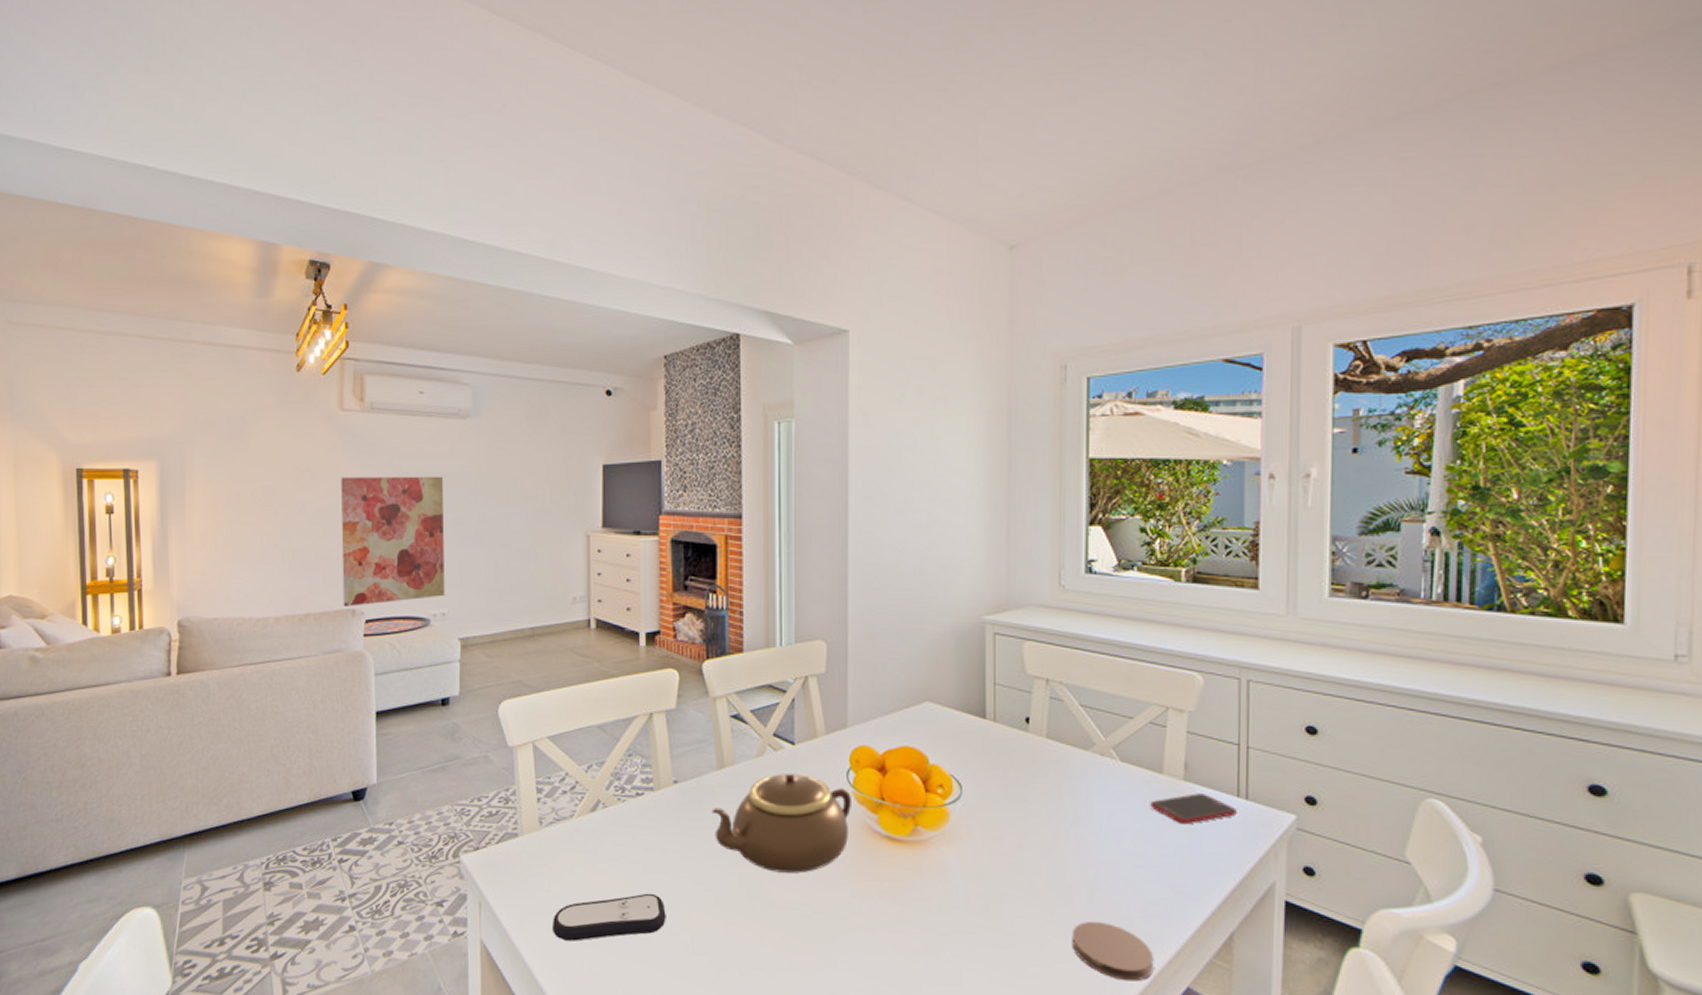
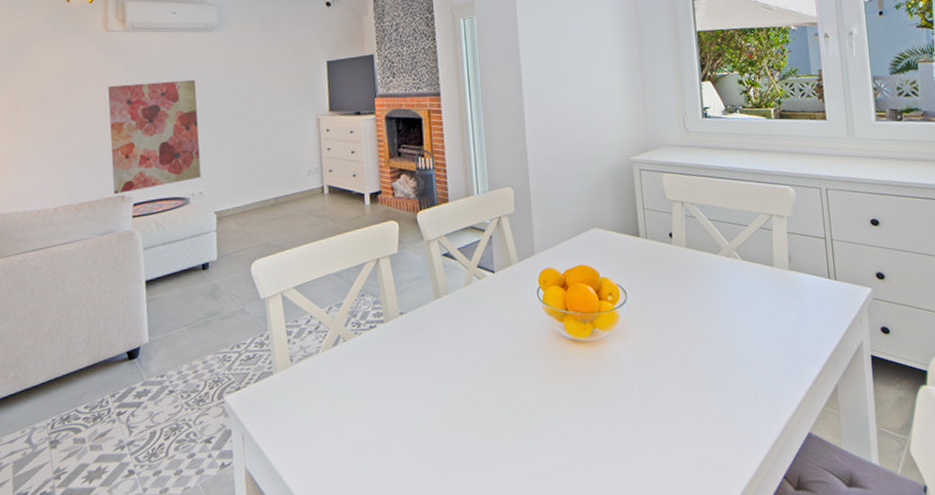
remote control: present [553,893,666,941] -> none [306,409,401,459]
teapot: present [711,774,851,873] -> none [432,296,543,379]
coaster: present [1071,921,1154,982] -> none [719,388,783,434]
cell phone: present [1150,793,1237,825] -> none [766,279,830,305]

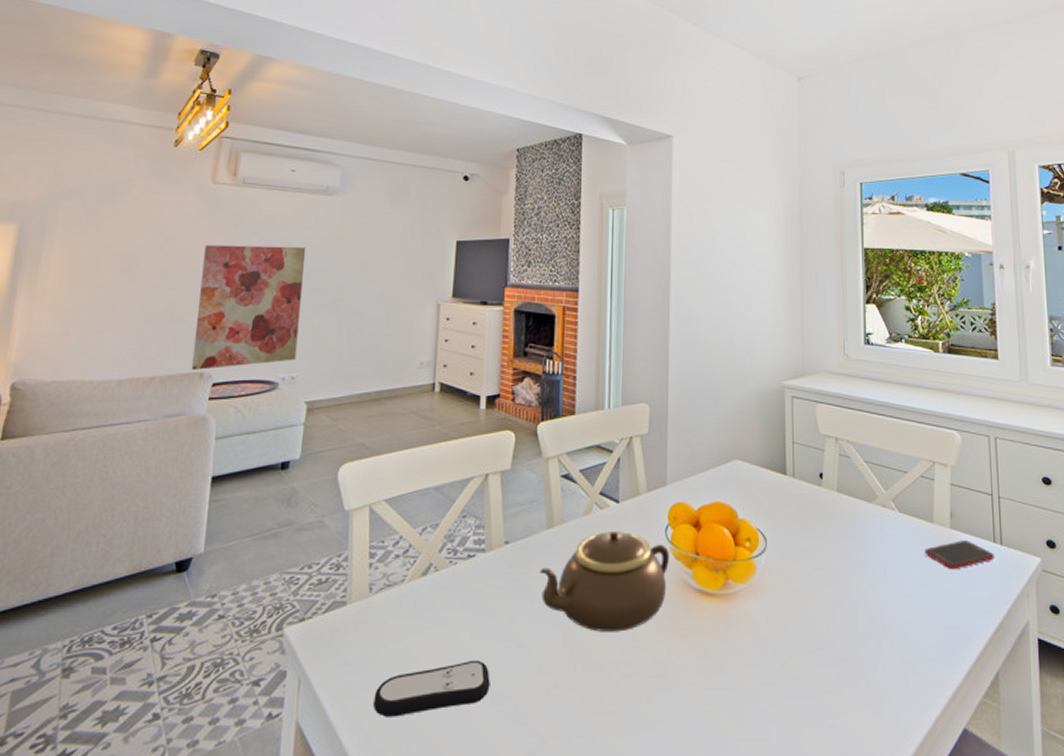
remote control: none [306,409,401,459] -> present [374,660,490,717]
teapot: none [432,296,543,379] -> present [539,532,669,632]
cell phone: none [766,279,830,305] -> present [924,540,994,570]

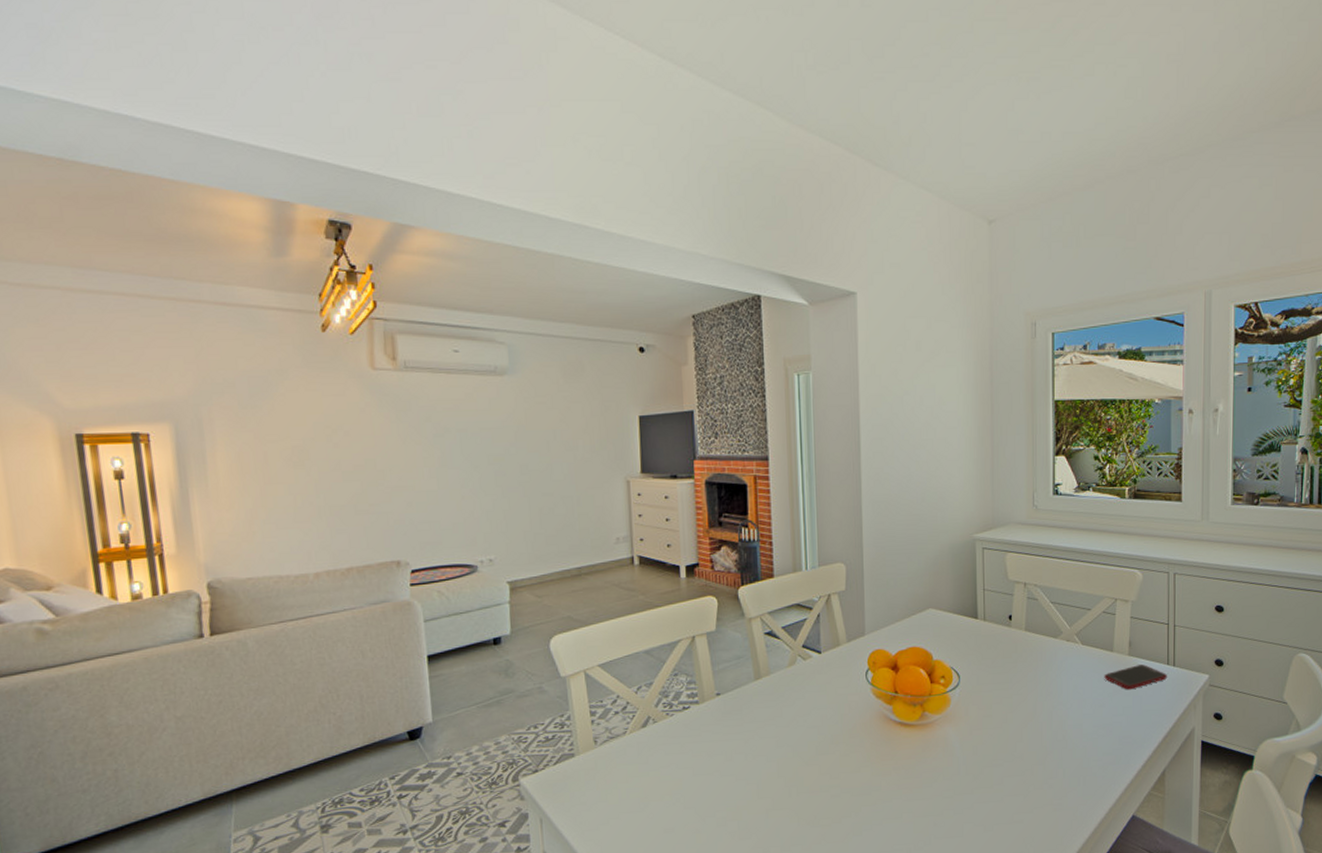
wall art: present [191,244,306,370] -> none [377,430,491,559]
remote control: present [374,660,490,717] -> none [611,792,715,843]
teapot: present [539,532,669,632] -> none [751,678,870,763]

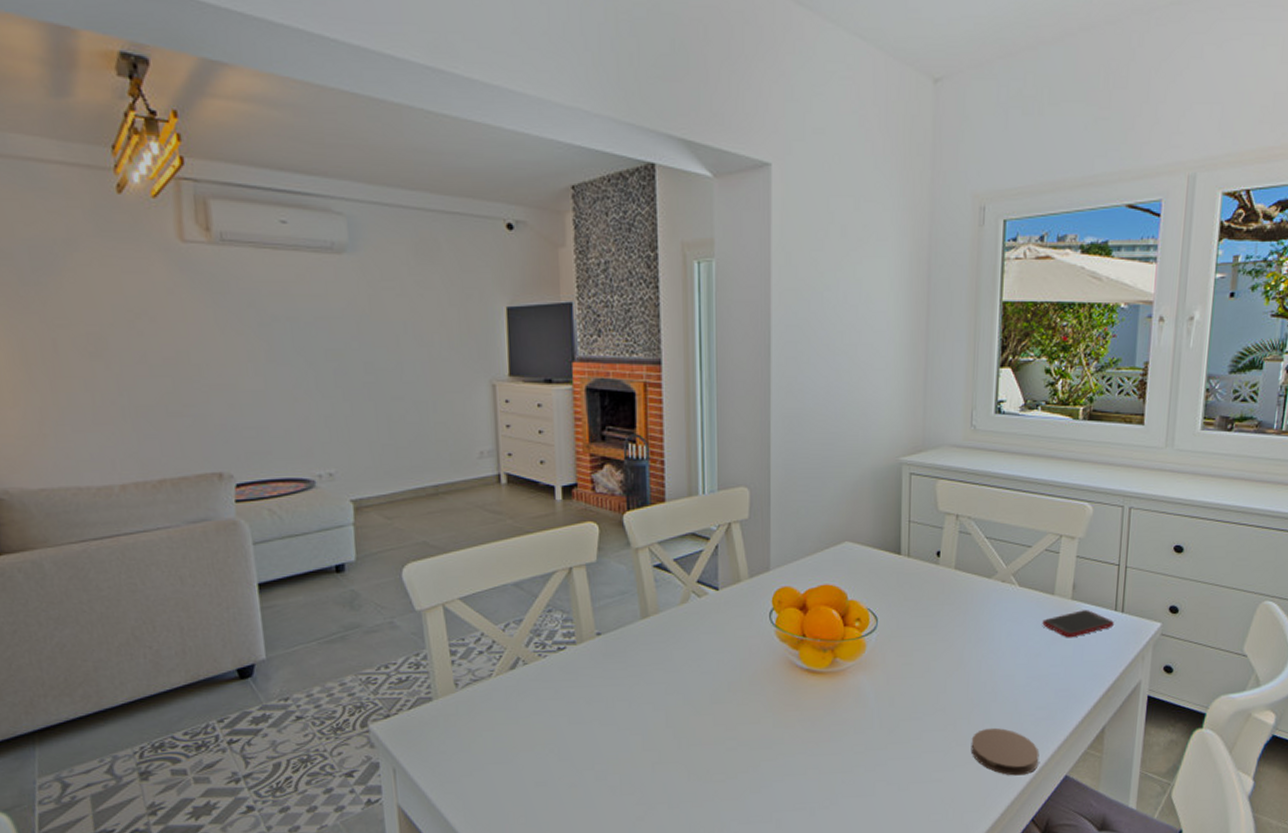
coaster: none [1047,772,1108,816] -> present [971,727,1040,776]

